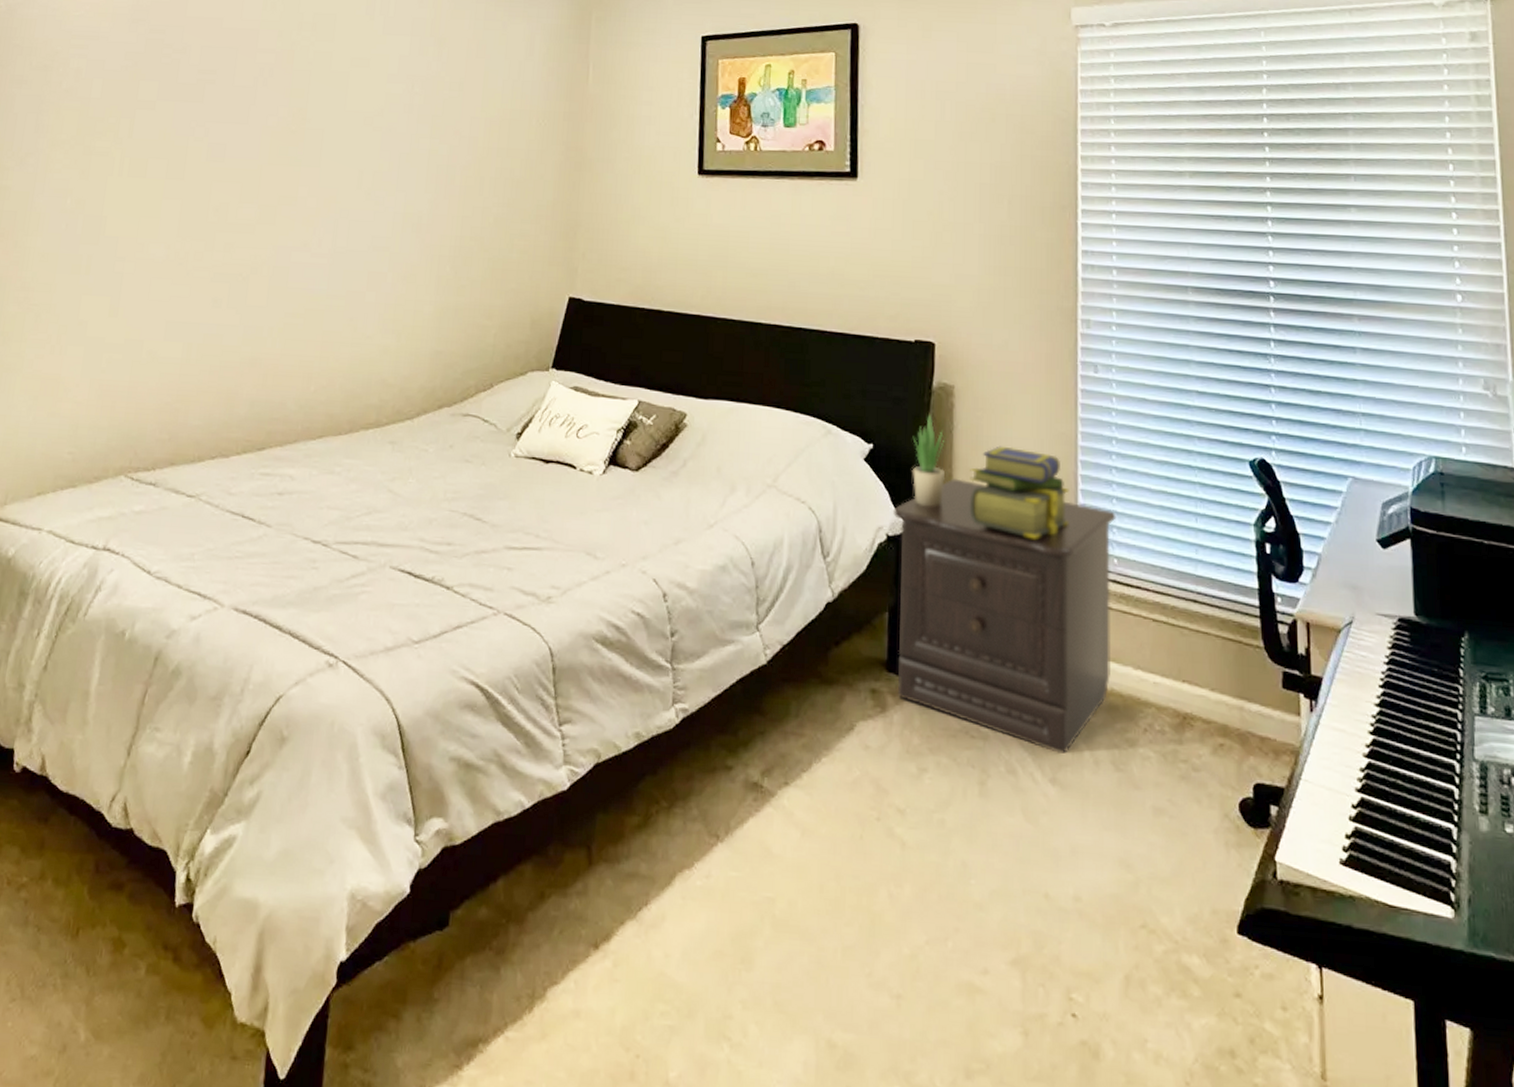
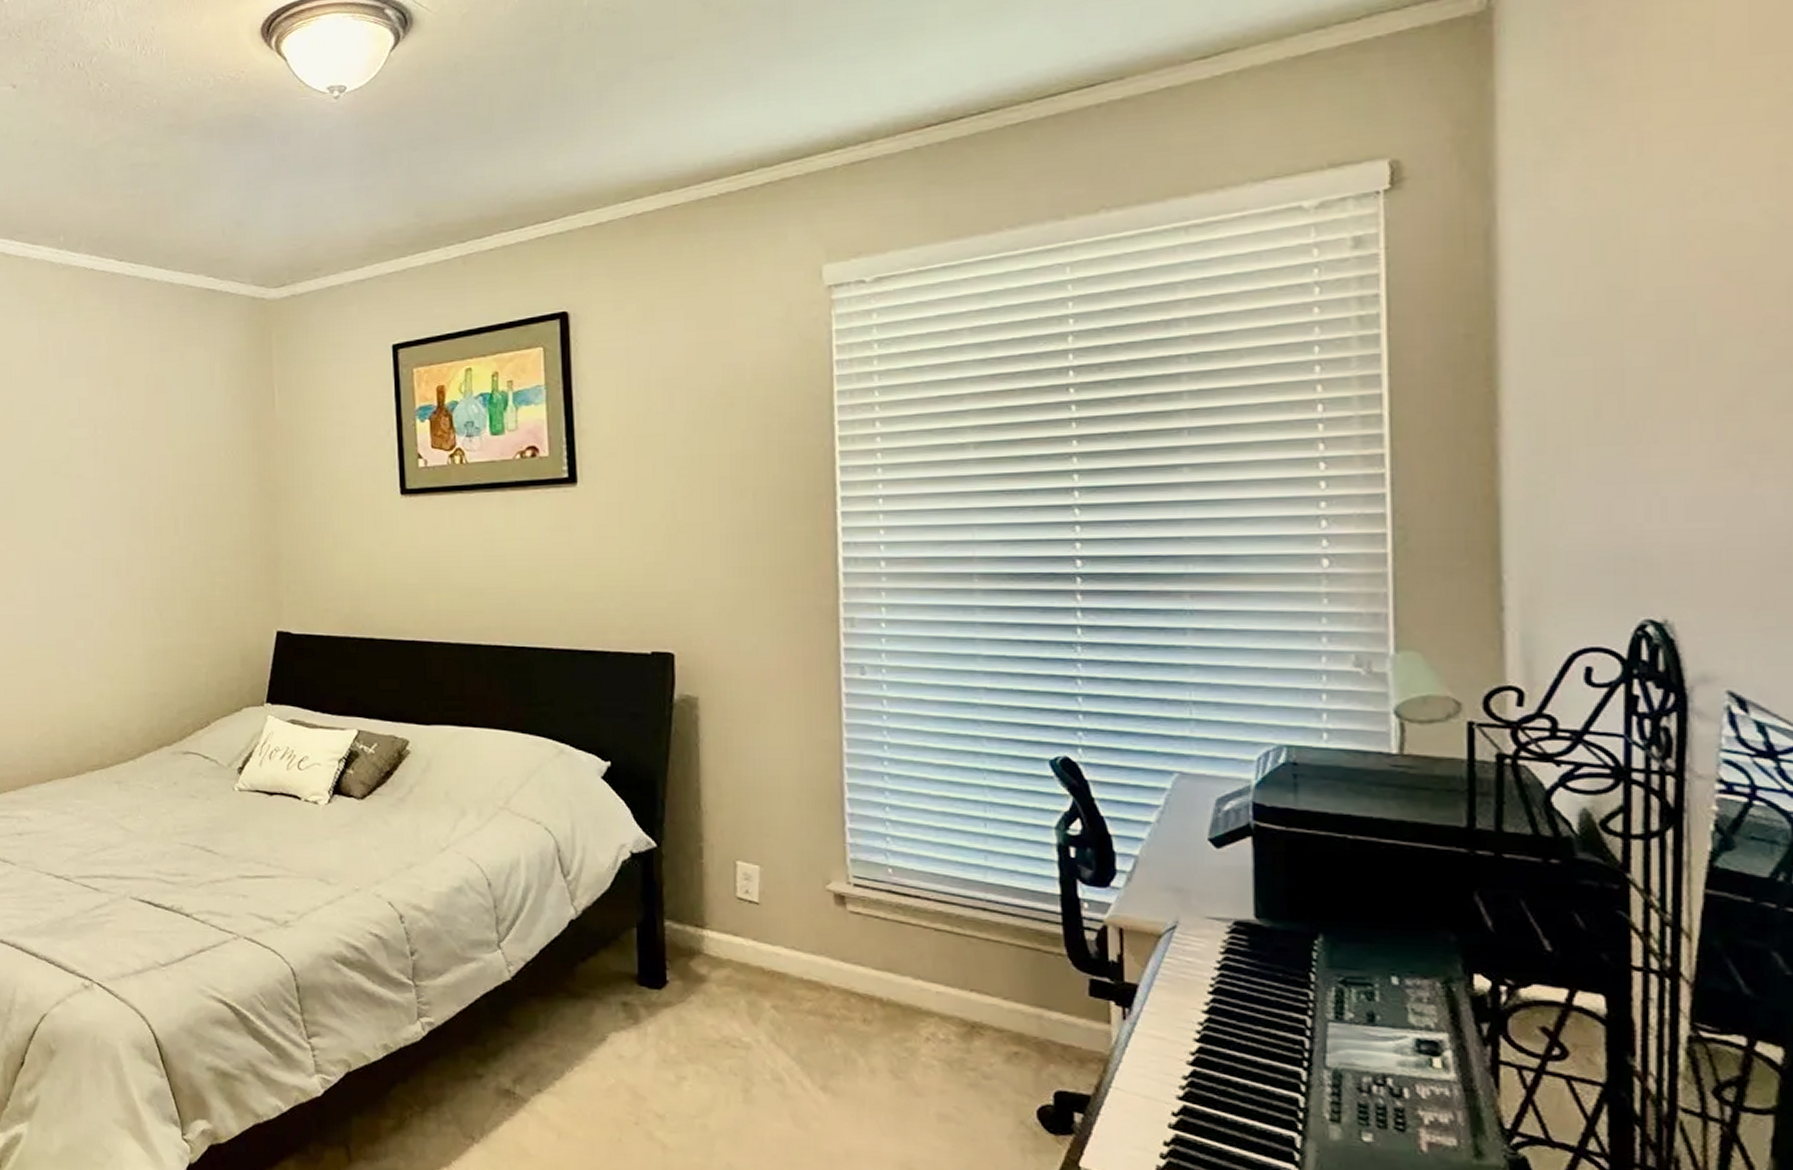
nightstand: present [893,478,1117,754] -> none [637,792,890,1062]
potted plant: present [912,411,947,507] -> none [654,725,692,823]
stack of books: present [970,446,1069,539] -> none [720,757,835,851]

